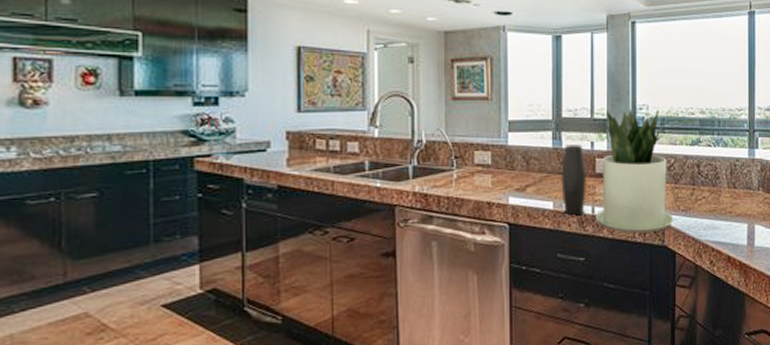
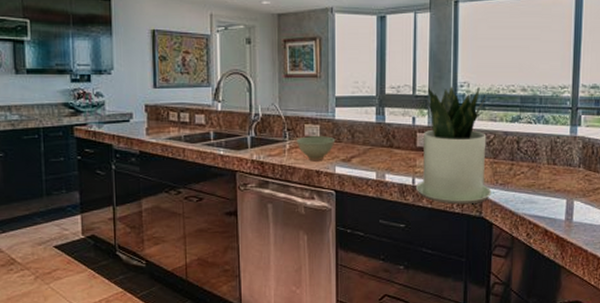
bowl: none [465,164,509,191] -> present [296,136,336,160]
vase: present [561,145,586,216] -> none [384,120,408,186]

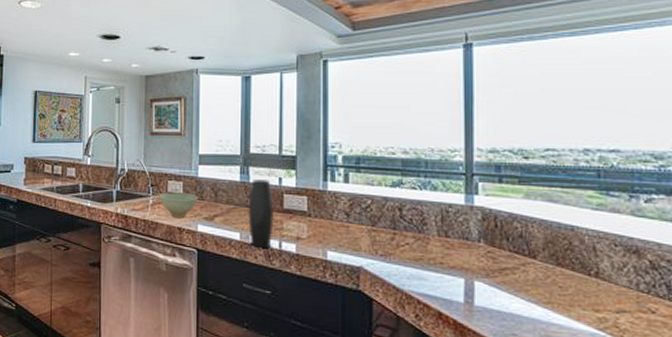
vase: none [384,120,408,186] -> present [248,179,274,249]
planter: present [415,86,492,205] -> none [282,147,371,275]

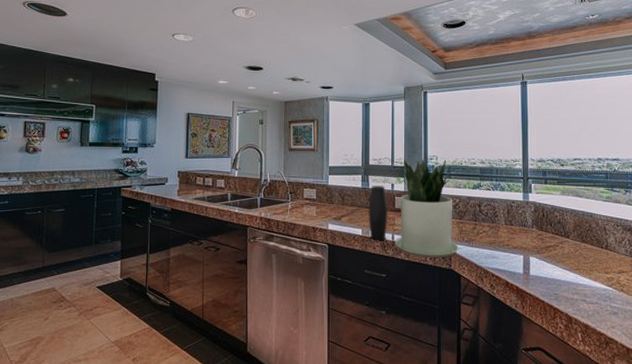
bowl: present [159,192,198,217] -> none [297,198,329,218]
planter: none [282,147,371,275] -> present [394,159,459,258]

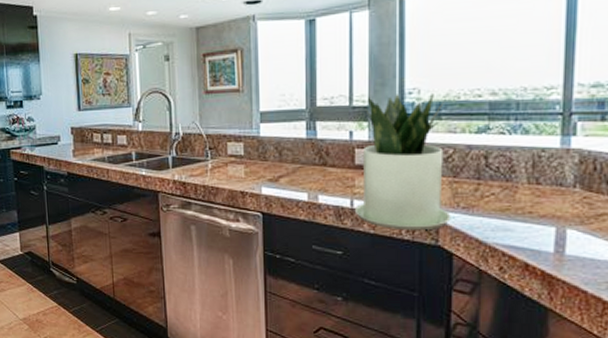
vase: present [368,186,388,241] -> none [316,134,344,208]

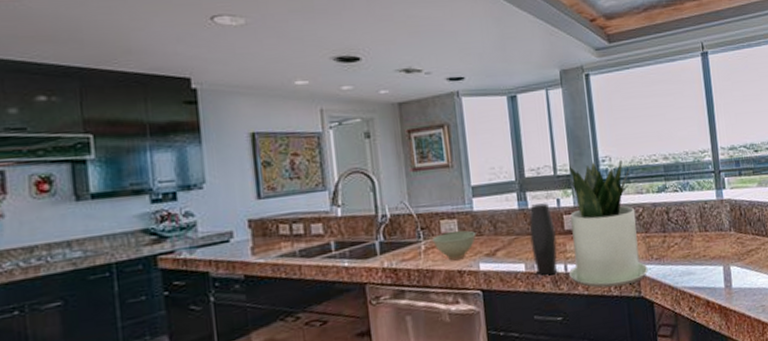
bowl: none [219,154,261,180] -> present [432,230,477,260]
vase: none [316,134,344,208] -> present [529,203,558,277]

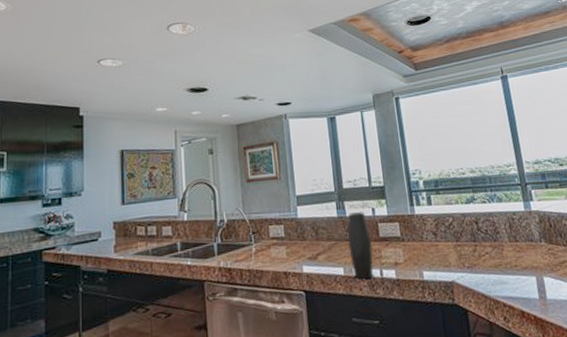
bowl: present [432,230,477,260] -> none [262,235,300,262]
planter: present [568,160,648,288] -> none [382,173,461,294]

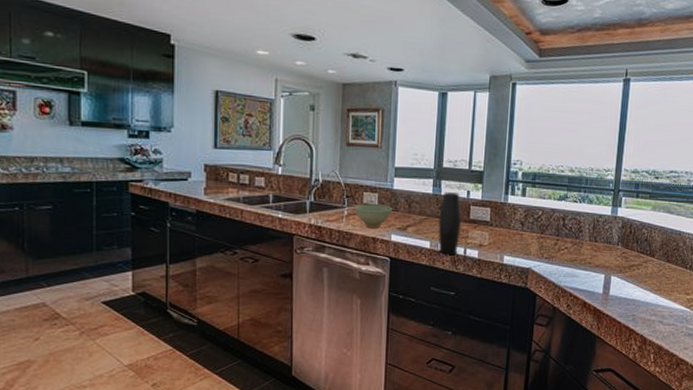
bowl: none [262,235,300,262] -> present [354,204,393,228]

